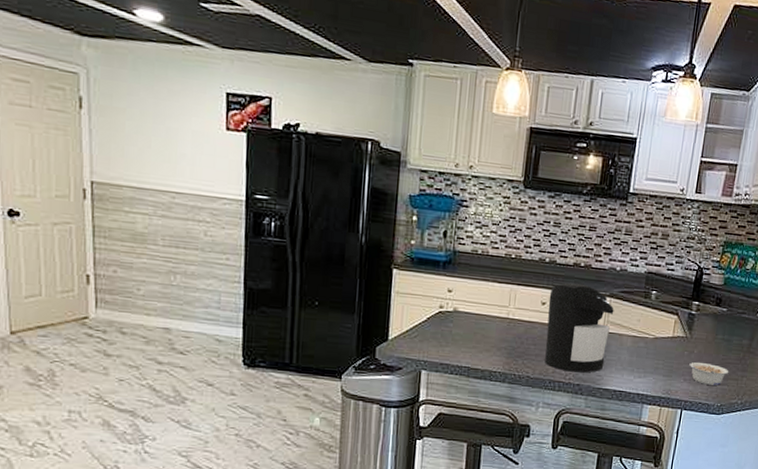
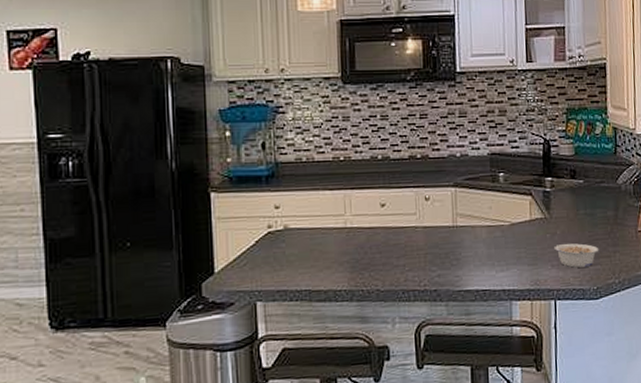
coffee maker: present [545,282,614,373] -> none [388,177,462,277]

